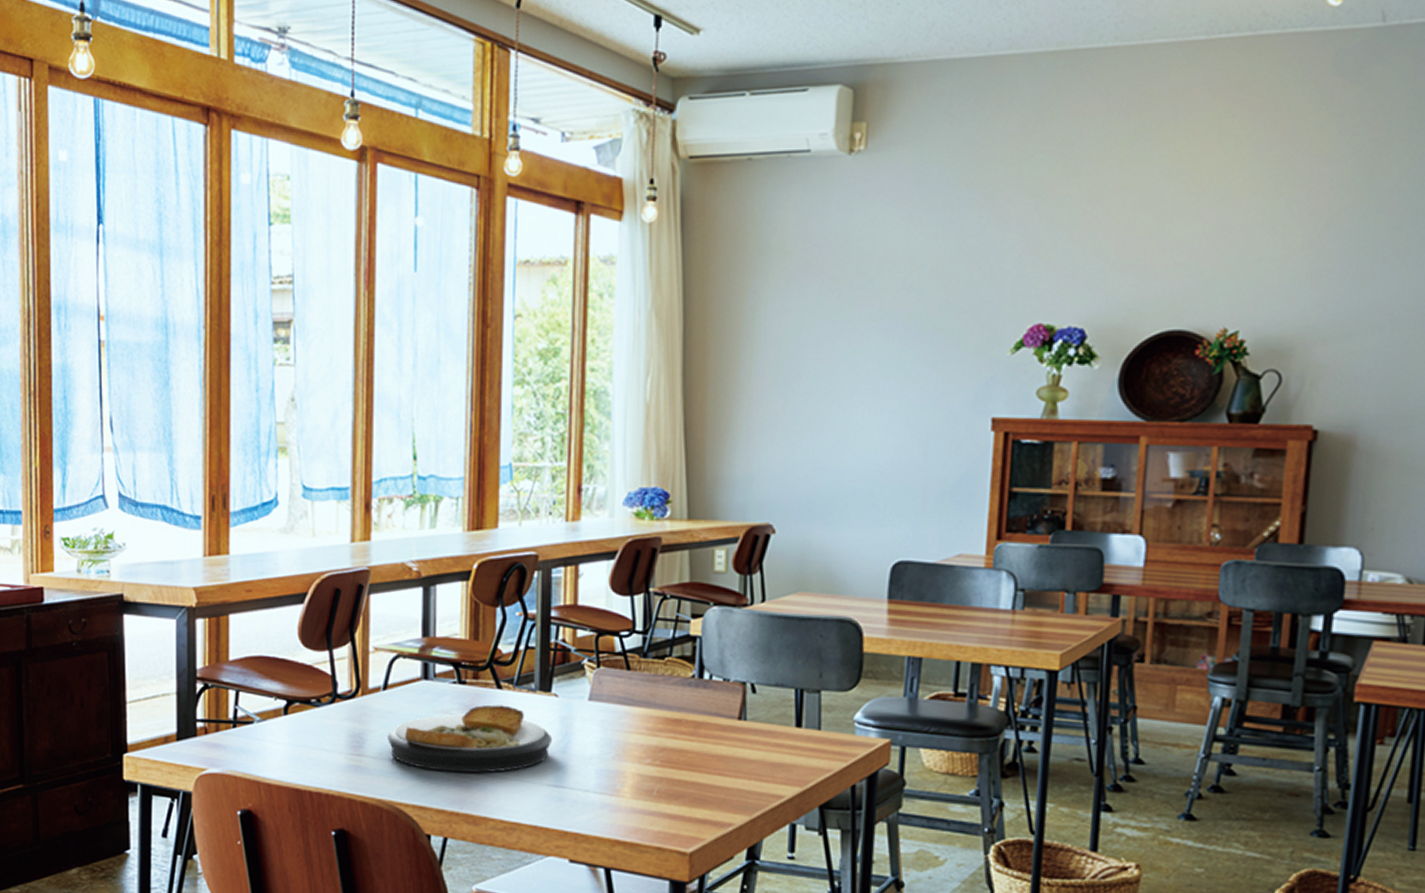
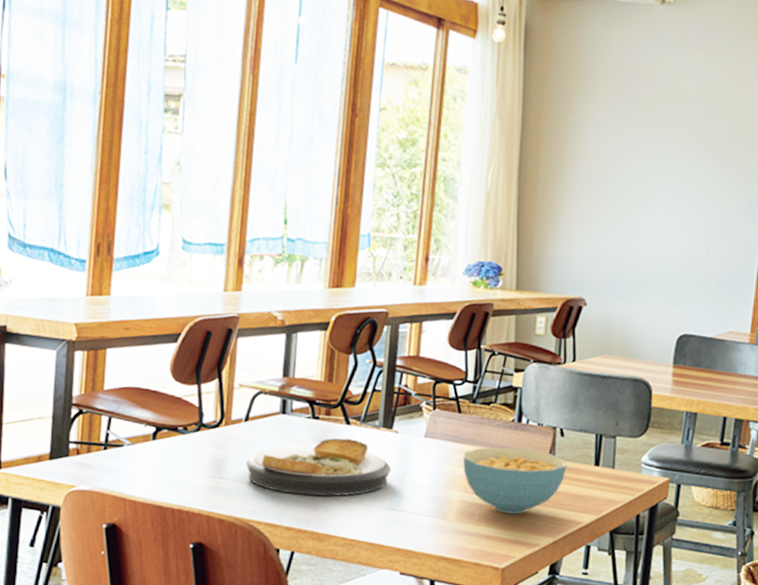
cereal bowl: none [635,708,762,788] -> present [463,447,567,514]

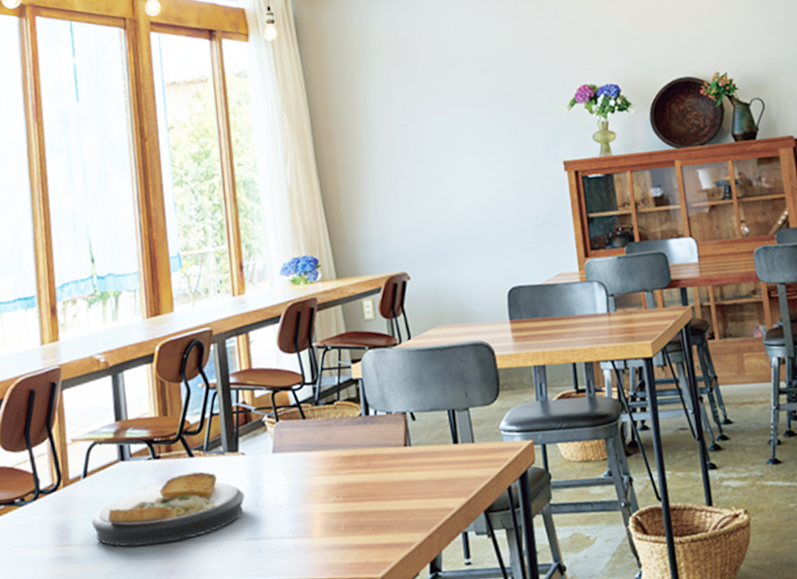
cereal bowl: present [463,447,567,514] -> none [316,441,426,517]

